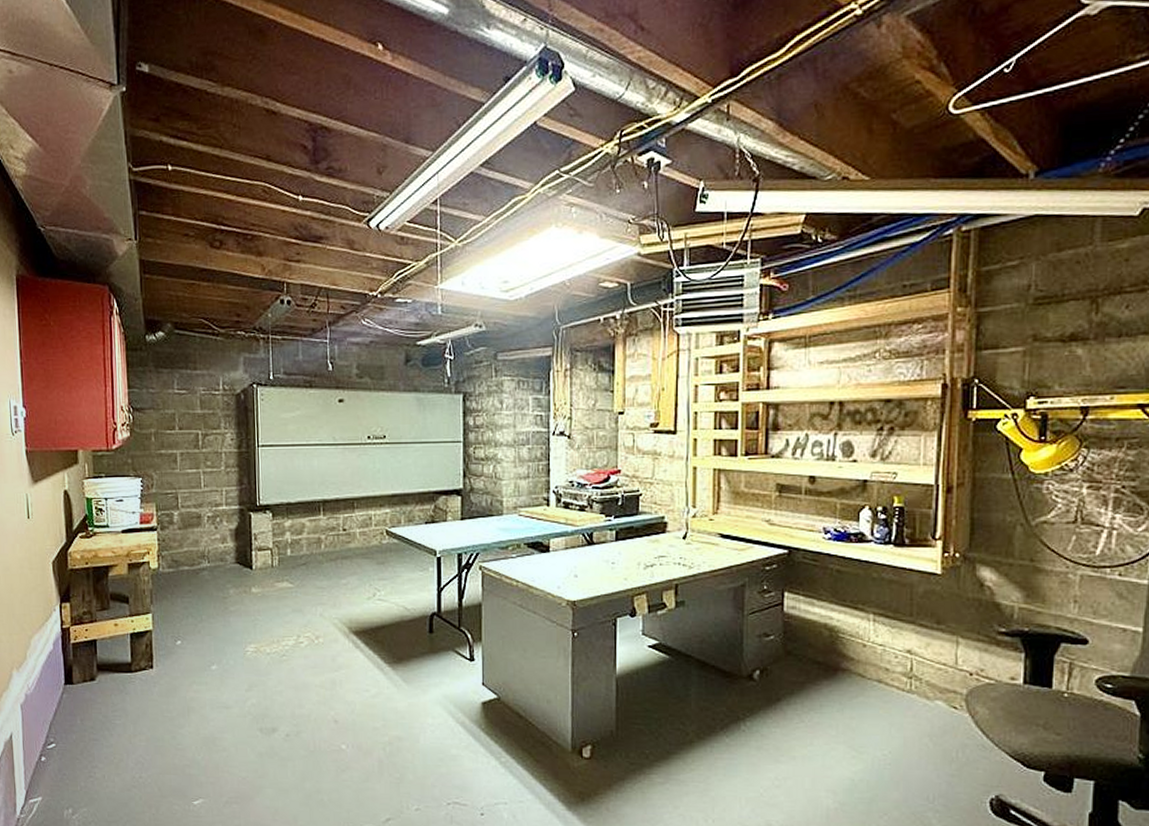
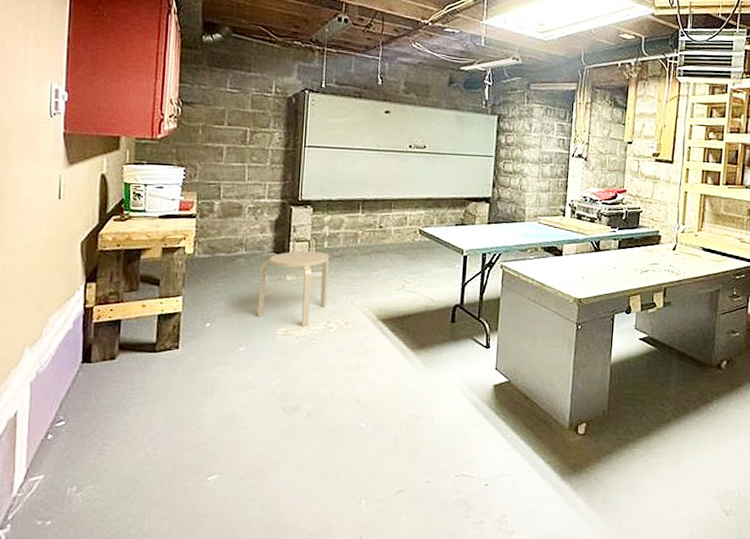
stool: none [224,559,295,642] -> present [257,250,330,327]

